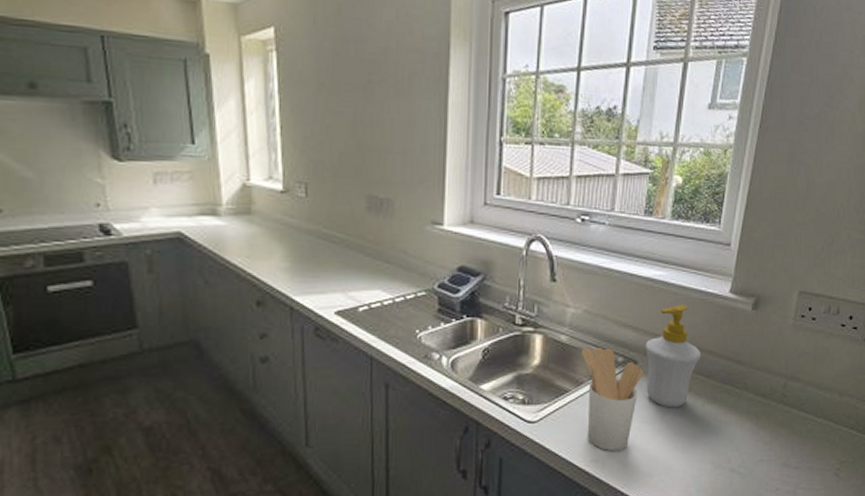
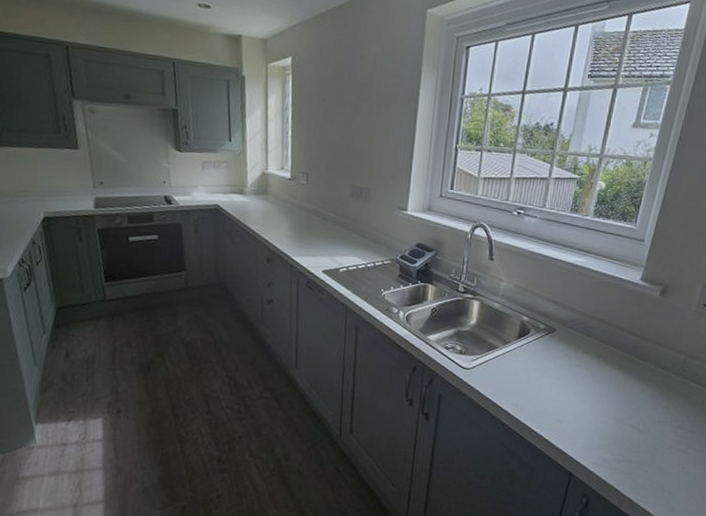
utensil holder: present [582,346,644,452] -> none [510,314,561,400]
soap bottle: present [645,304,702,408] -> none [562,286,612,370]

